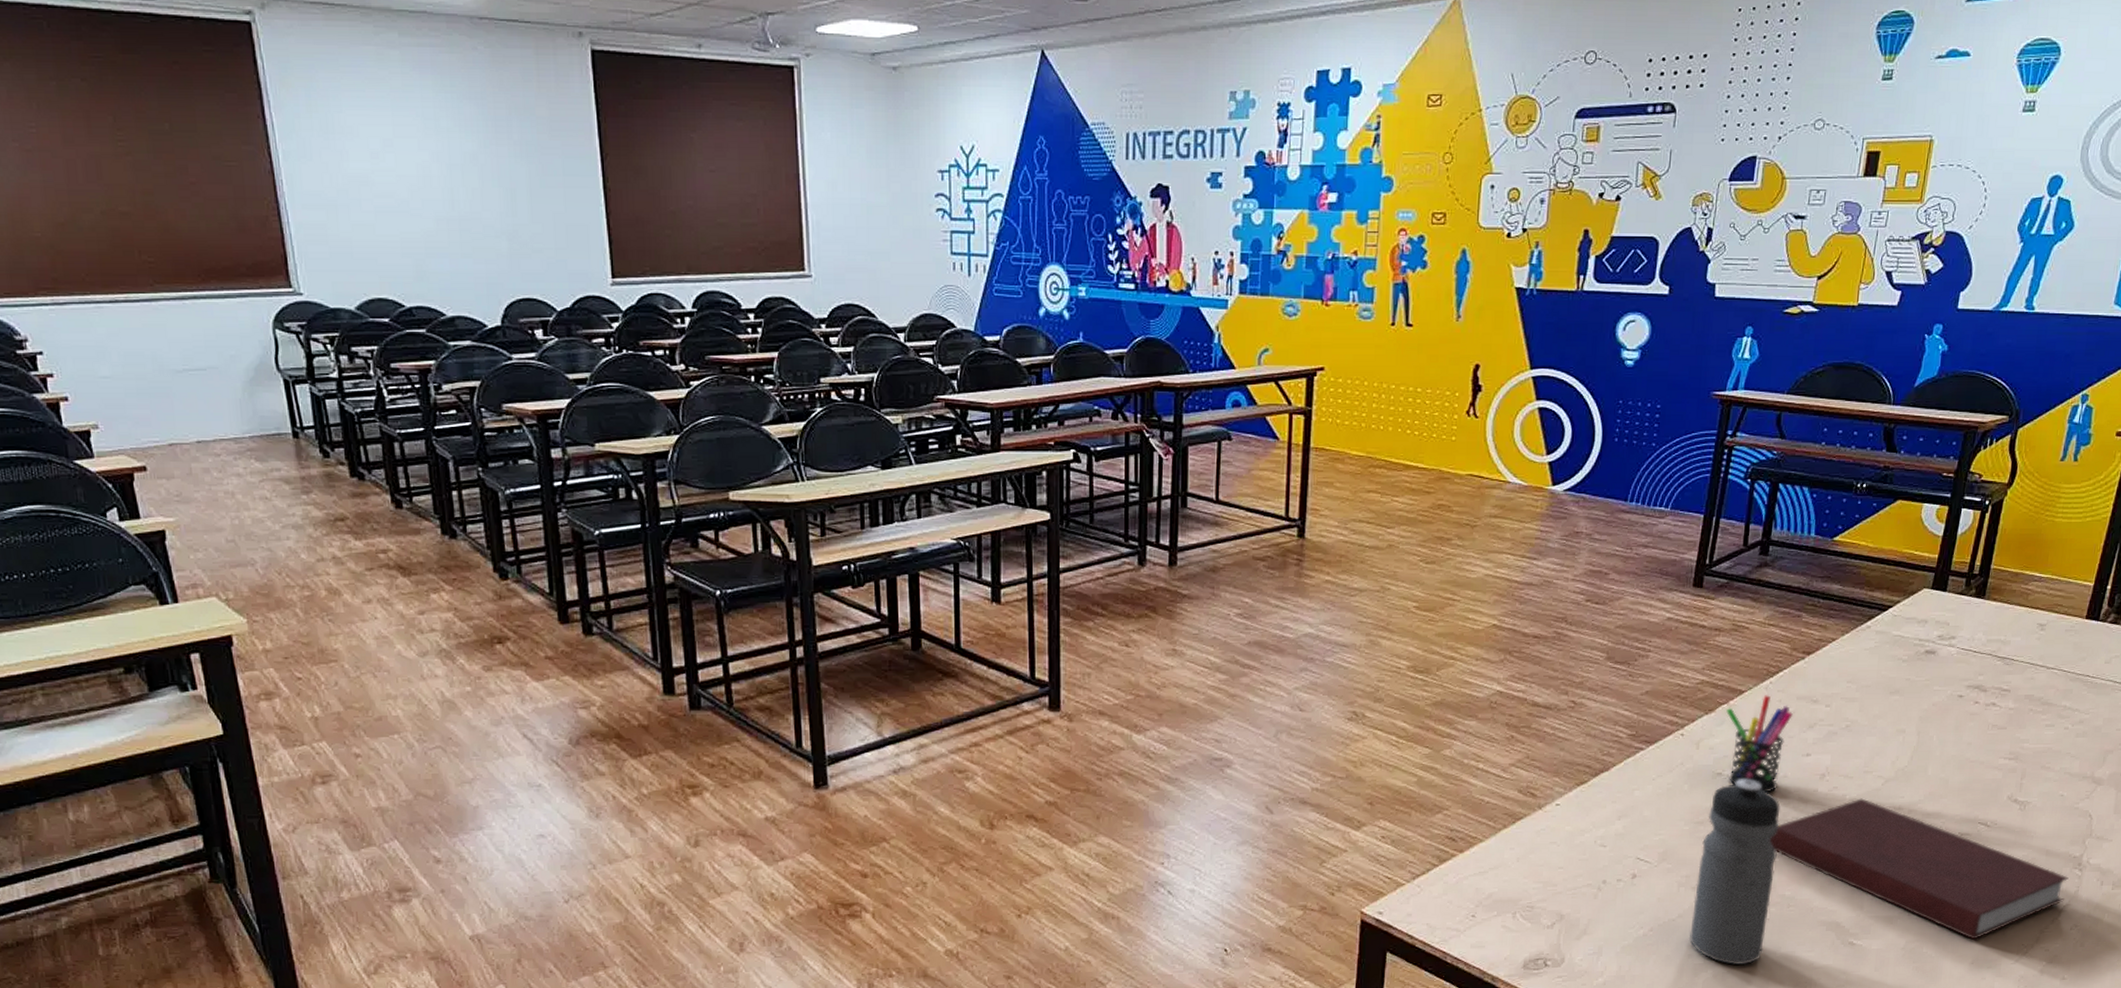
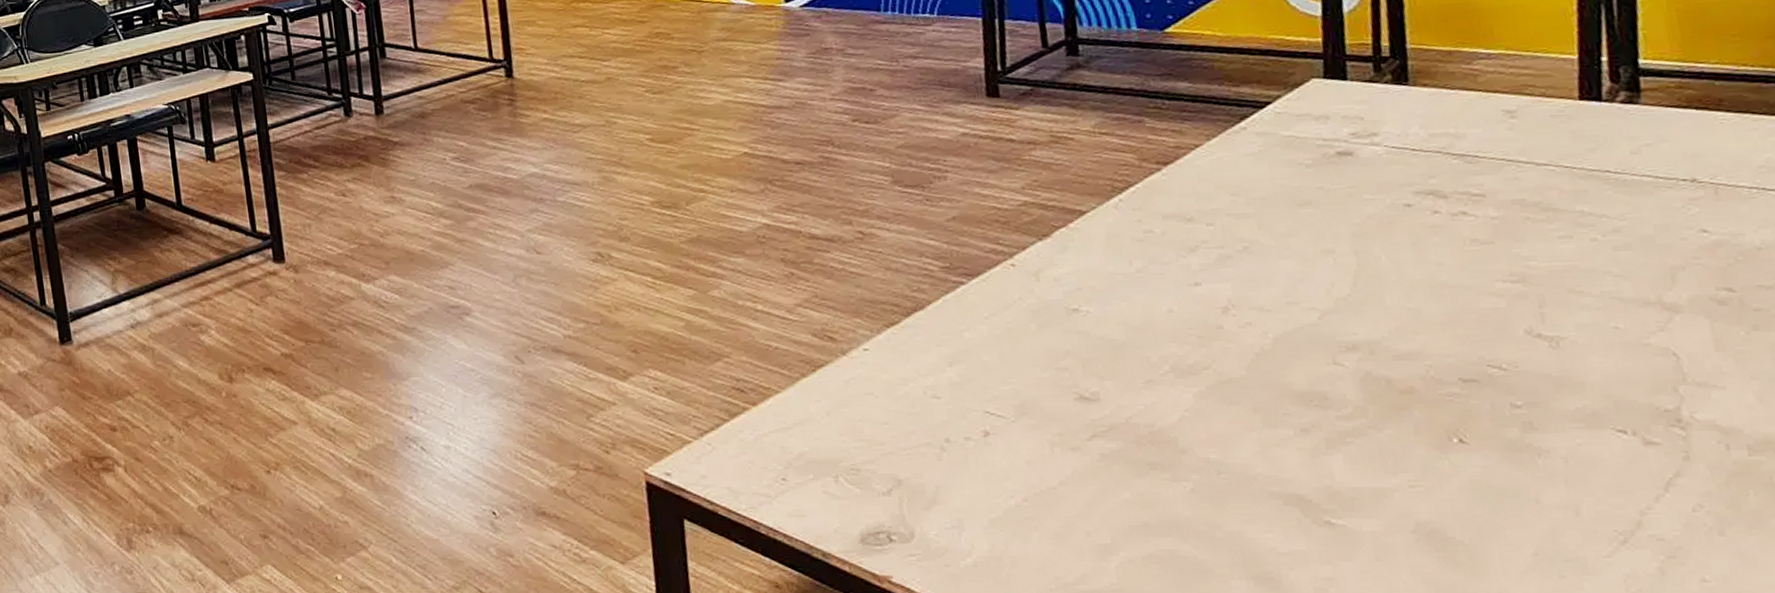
water bottle: present [1688,779,1781,965] -> none [1072,315,1195,548]
pen holder: present [1726,695,1793,792] -> none [1066,215,1162,330]
notebook: present [1769,798,2069,940] -> none [1167,336,1668,522]

